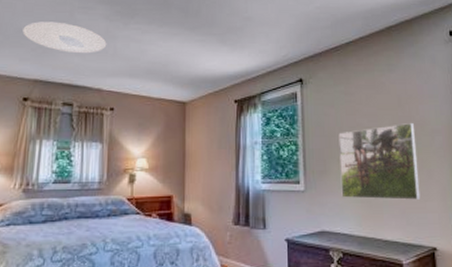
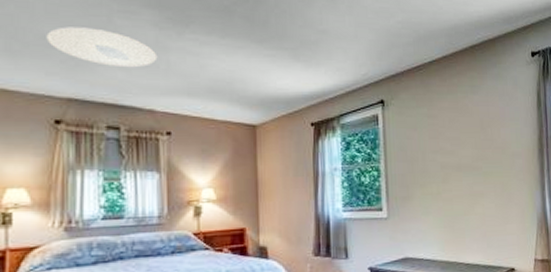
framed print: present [338,123,421,200] -> none [421,147,501,224]

